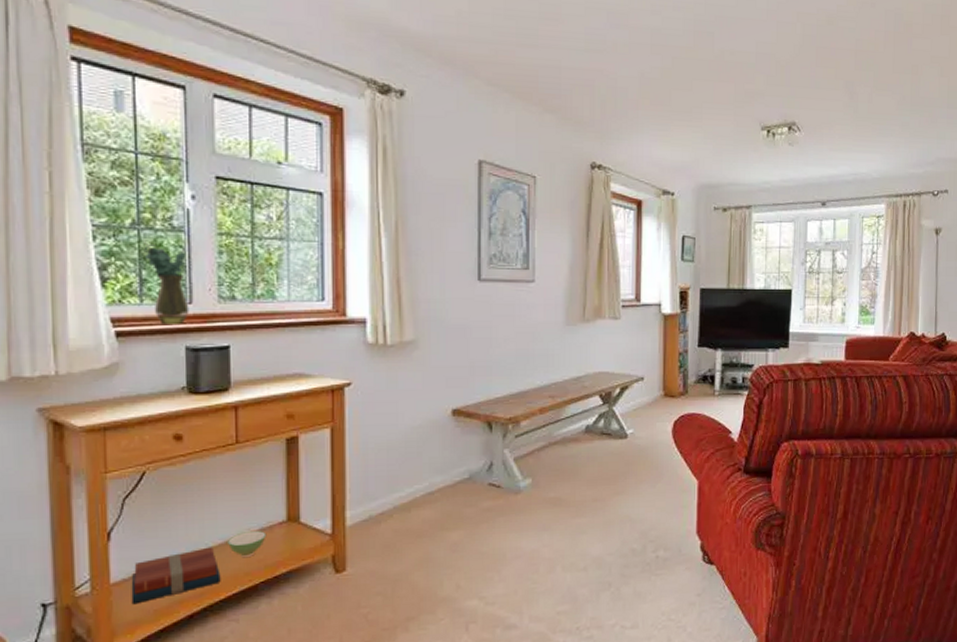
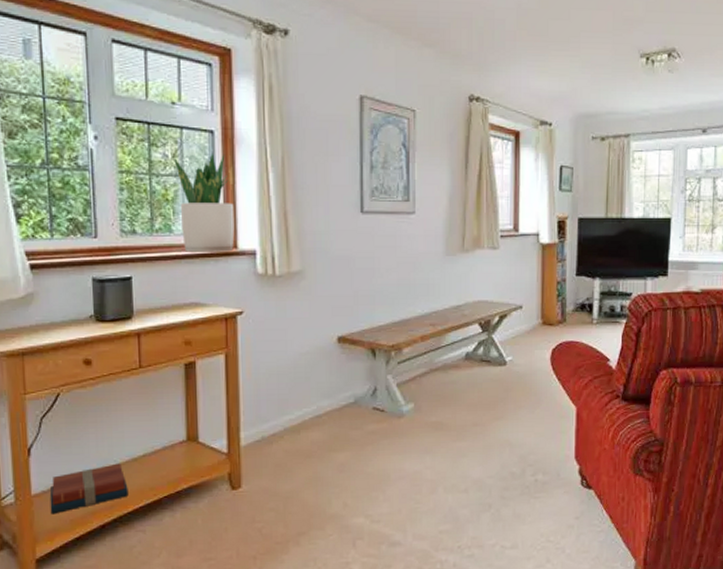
vase: present [143,242,189,326] -> none [52,180,95,258]
bowl: present [226,531,267,558] -> none [133,449,169,474]
planter: none [279,217,343,321] -> present [174,154,235,253]

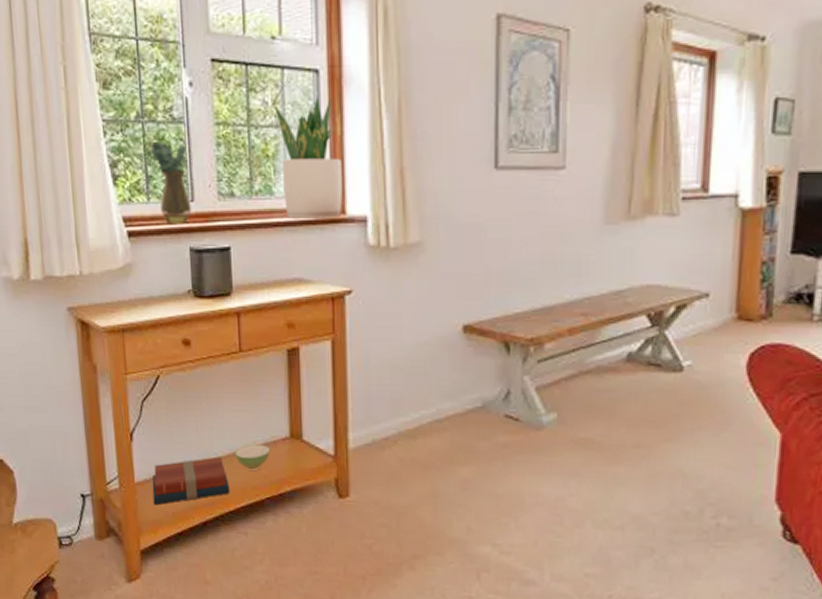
vase: none [52,180,95,258] -> present [147,135,192,225]
bowl: none [133,449,169,474] -> present [234,445,271,472]

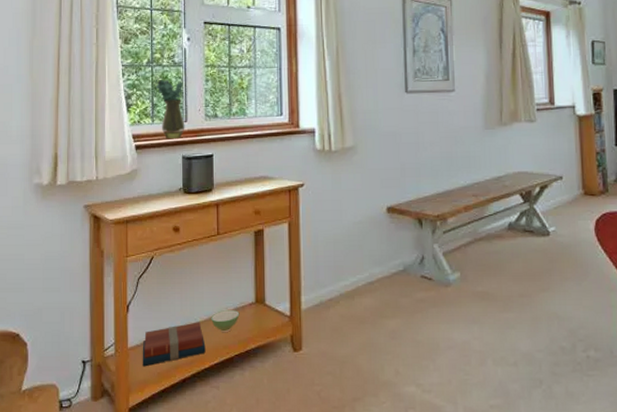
planter: present [274,98,343,220] -> none [248,47,297,133]

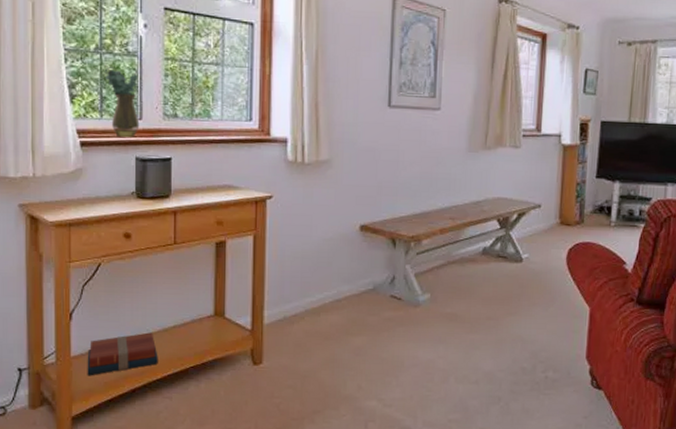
bowl: present [210,310,240,333] -> none [164,322,197,345]

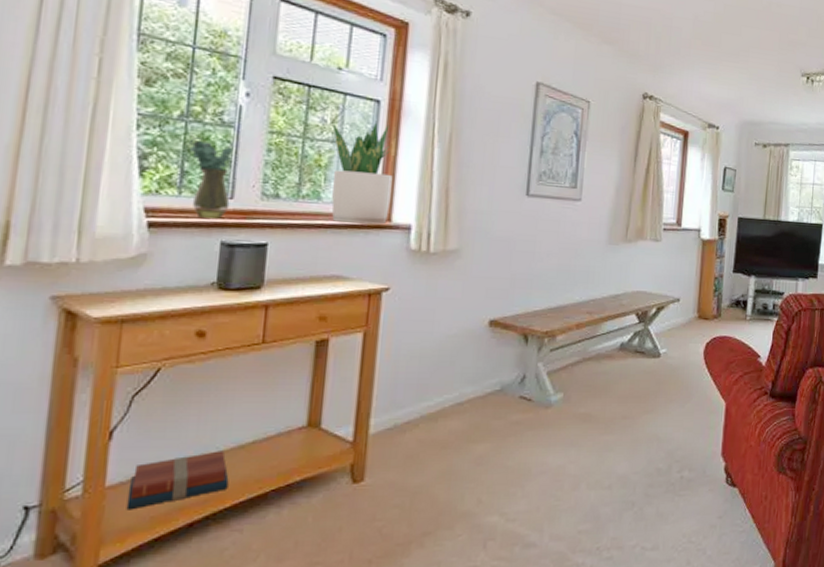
planter: none [215,45,269,139] -> present [331,123,393,225]

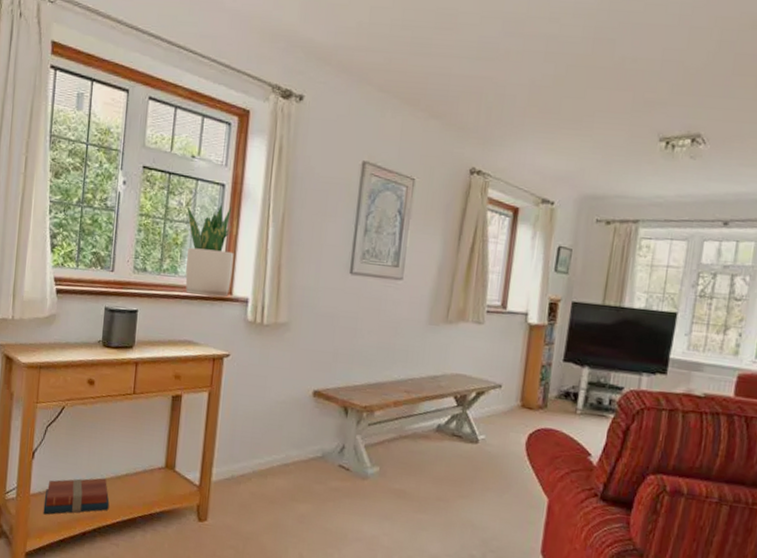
vase: present [189,134,234,220] -> none [83,217,114,289]

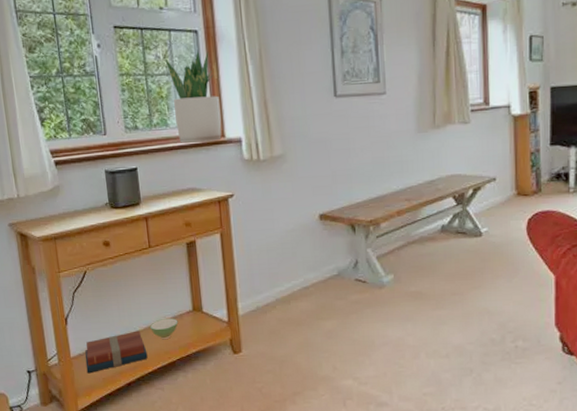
bowl: none [117,470,148,494] -> present [149,318,179,340]

